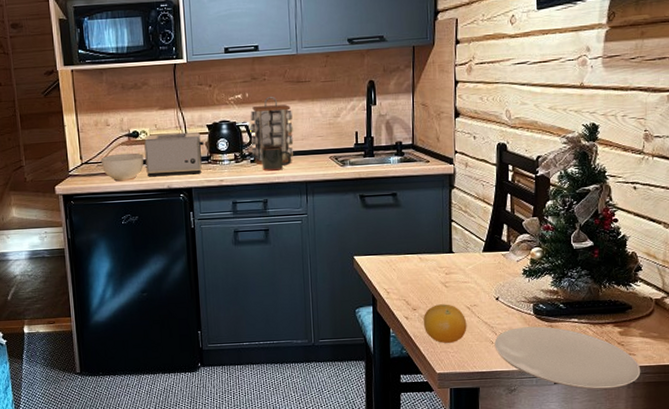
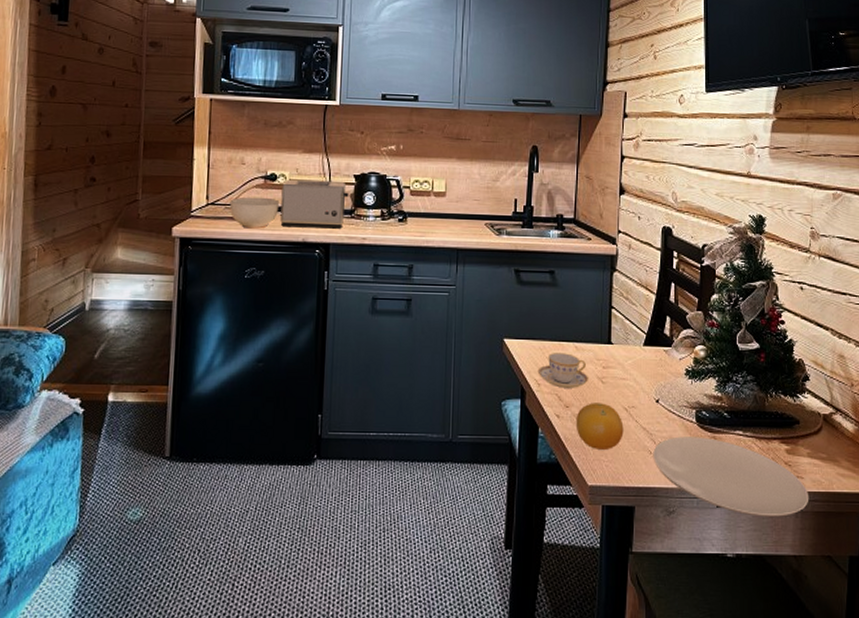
spice rack: present [250,97,294,164] -> none [400,152,449,226]
mug: present [261,145,292,171] -> none [410,204,444,233]
teacup: none [386,264,433,294] -> present [537,353,588,388]

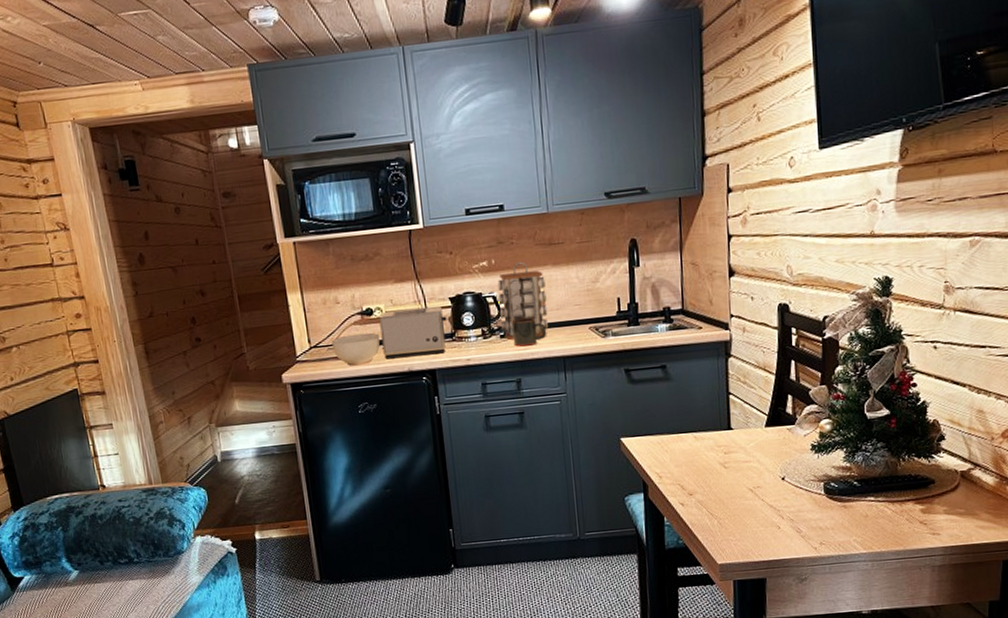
spice rack: none [400,152,449,226] -> present [497,262,548,340]
mug: none [410,204,444,233] -> present [511,316,547,347]
teacup: present [537,353,588,388] -> none [658,444,710,478]
fruit: present [575,403,624,449] -> none [700,487,750,531]
plate: present [653,436,809,518] -> none [781,507,947,575]

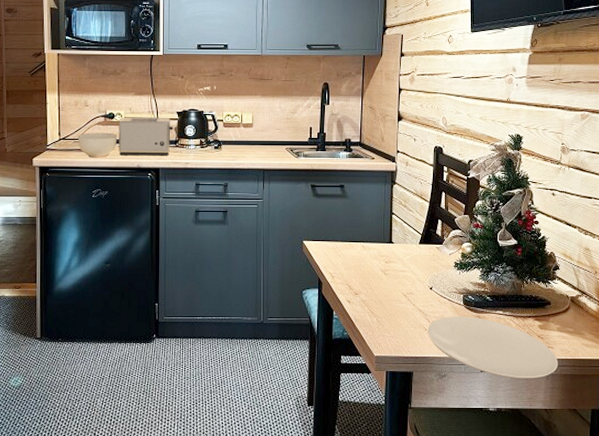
spice rack: present [497,262,548,340] -> none [215,91,254,151]
mug: present [511,316,547,347] -> none [224,134,252,157]
plate: none [781,507,947,575] -> present [428,316,558,380]

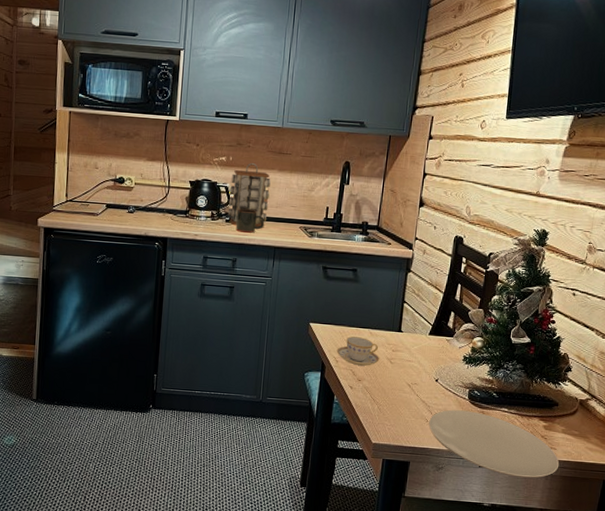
bowl: present [77,132,118,158] -> none [85,196,127,223]
toaster: present [119,117,173,156] -> none [126,182,185,226]
spice rack: none [215,91,254,151] -> present [227,163,271,227]
mug: none [224,134,252,157] -> present [235,208,265,233]
teacup: none [331,251,373,279] -> present [336,336,379,366]

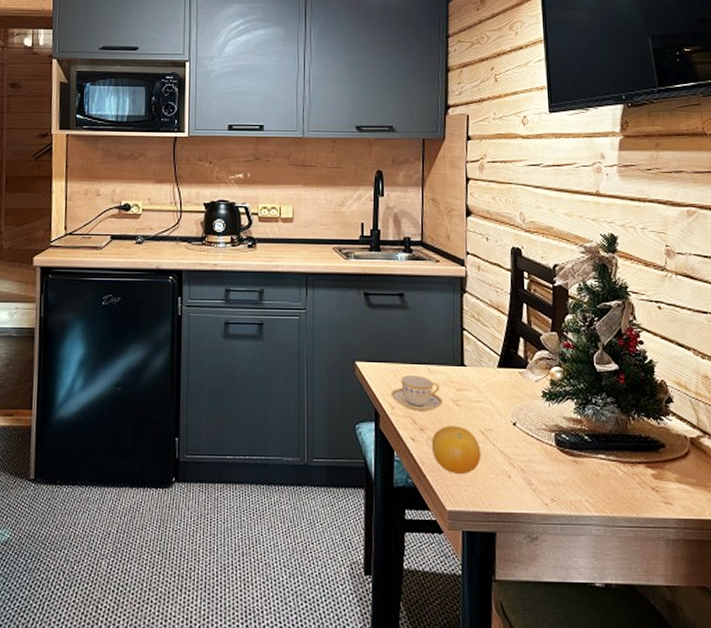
spice rack: present [227,163,271,227] -> none [249,179,295,250]
mug: present [235,208,265,233] -> none [260,230,293,258]
fruit: none [365,378,406,416] -> present [431,426,481,474]
plate: present [429,409,560,479] -> none [512,460,681,546]

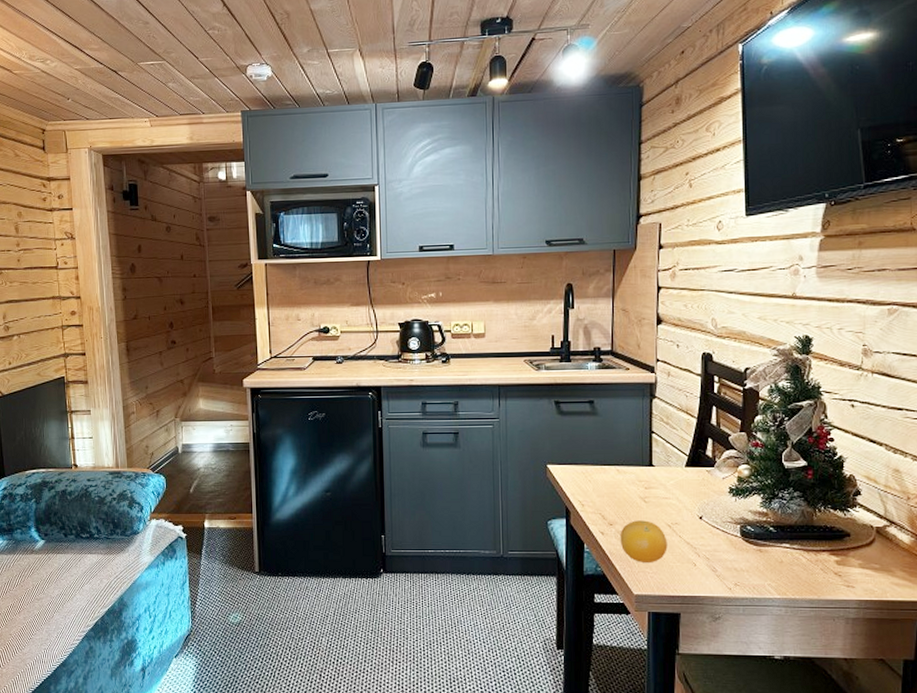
teacup: present [390,375,442,411] -> none [581,476,631,508]

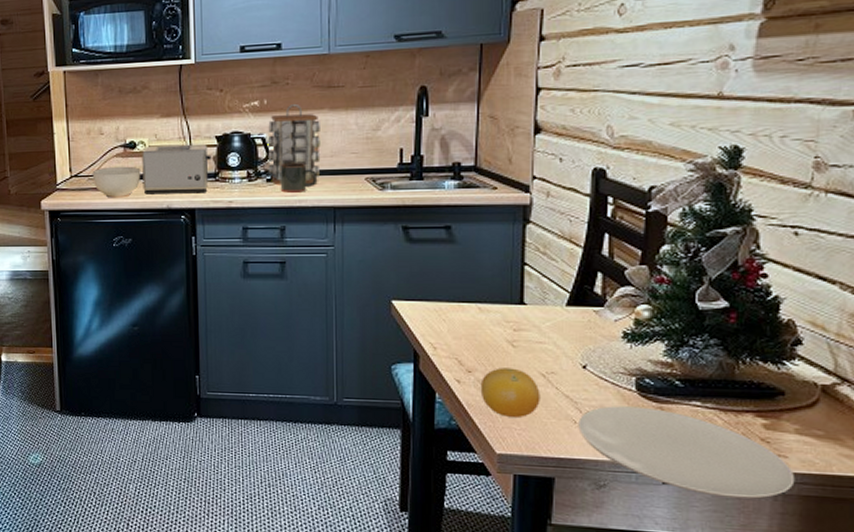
bowl: none [290,348,334,377] -> present [92,166,141,198]
toaster: none [334,330,395,374] -> present [142,144,212,195]
spice rack: none [443,297,487,365] -> present [267,104,321,184]
mug: none [453,346,485,372] -> present [280,162,318,193]
plate: none [697,550,861,624] -> present [578,406,796,500]

